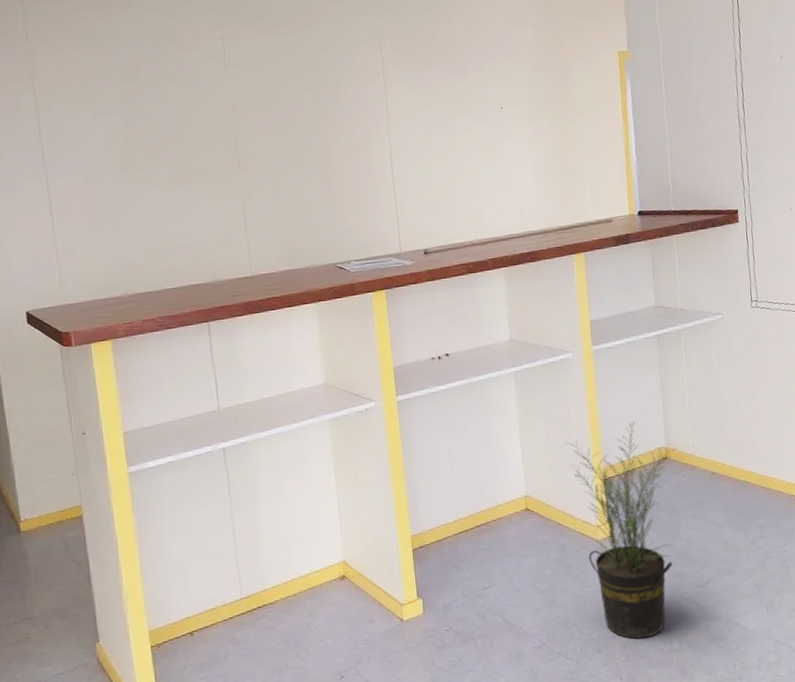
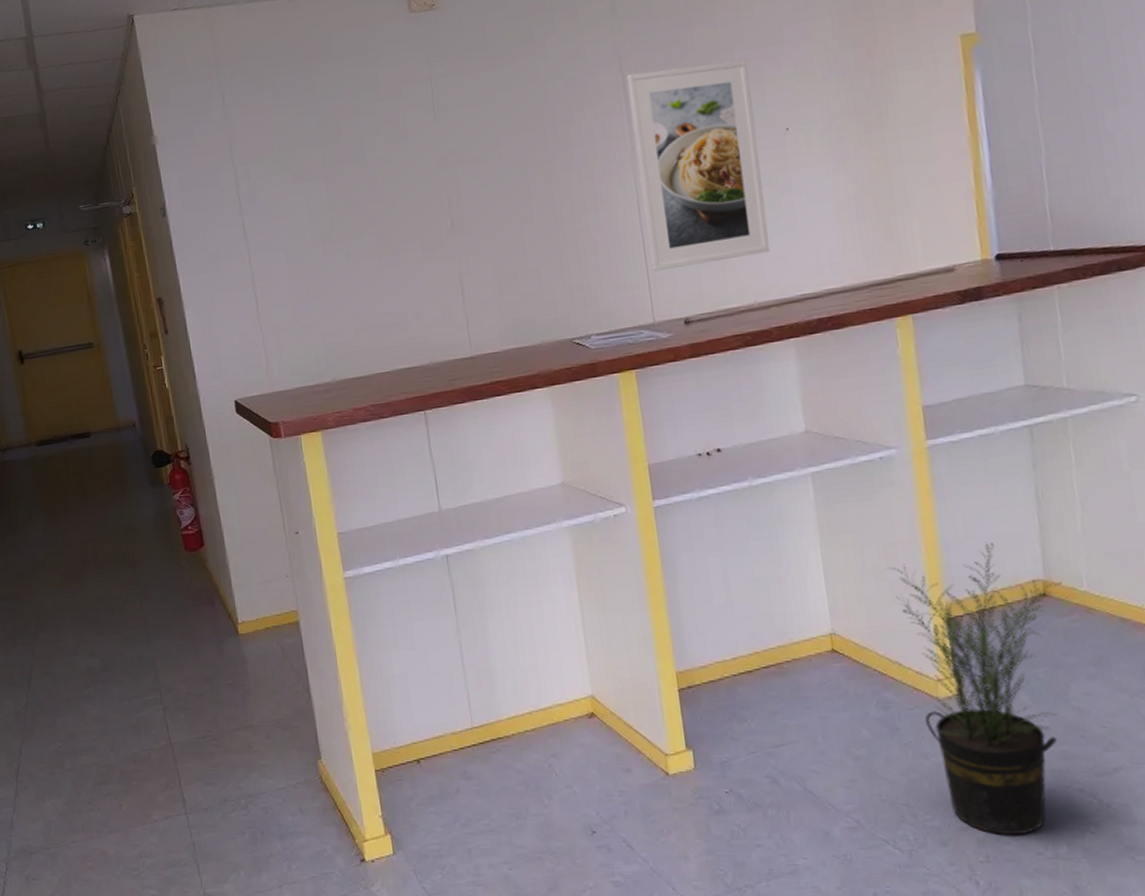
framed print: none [384,51,487,212] -> present [626,60,770,272]

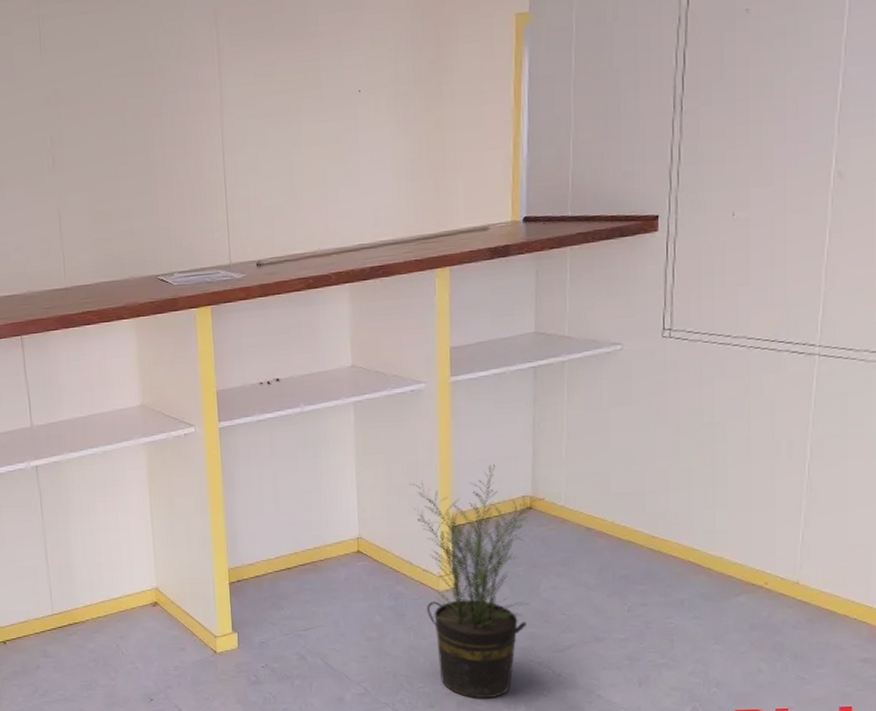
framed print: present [626,60,770,272] -> none [220,22,335,217]

